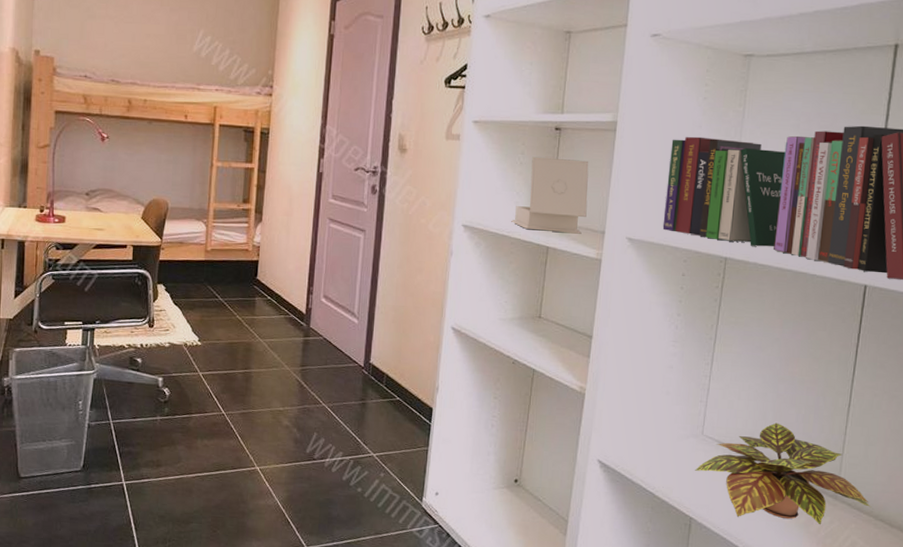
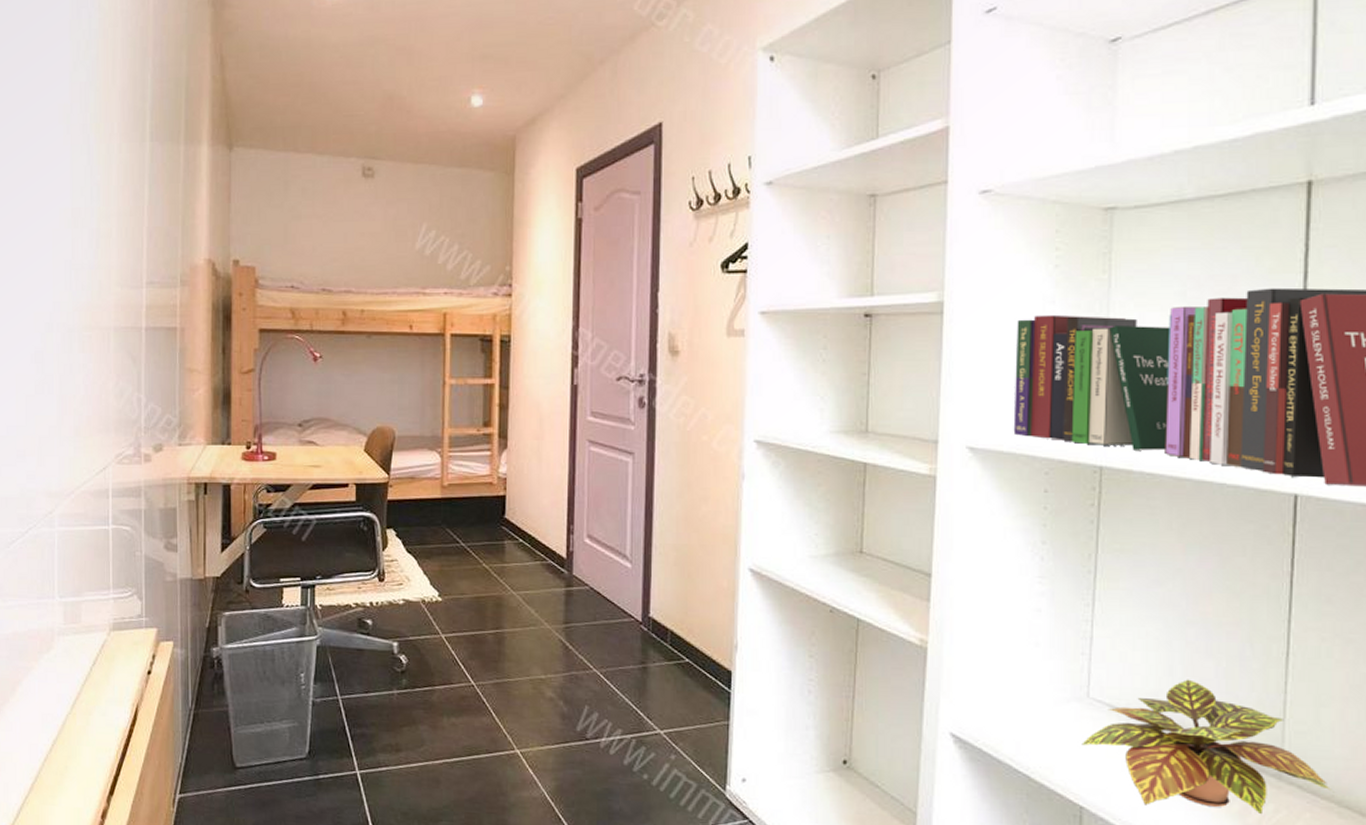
decorative box: present [511,156,589,234] -> none [816,351,913,445]

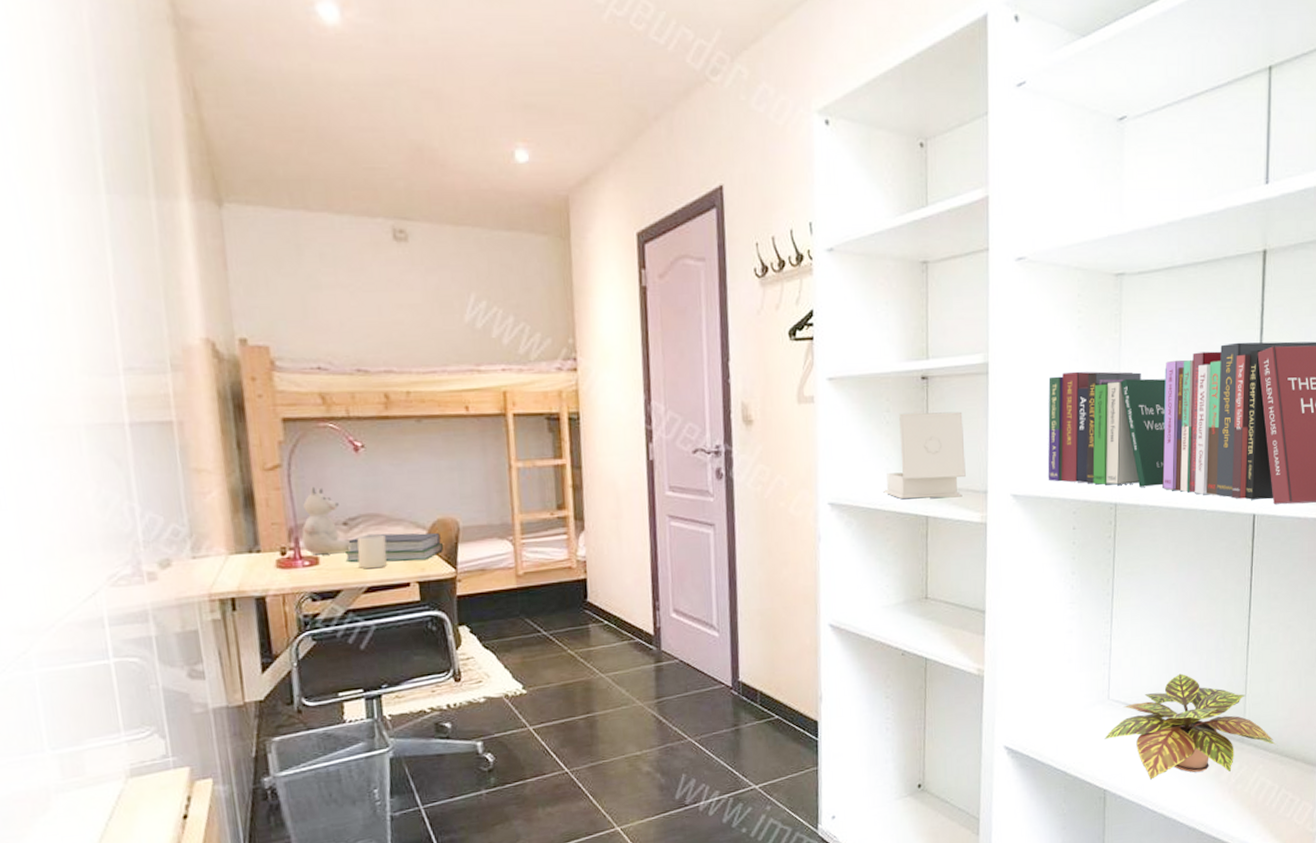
stuffed animal: none [265,390,303,452] -> present [302,486,352,555]
book: none [297,436,379,465] -> present [345,532,443,562]
mug: none [307,437,332,468] -> present [357,534,387,569]
decorative box: none [816,351,913,445] -> present [883,411,966,500]

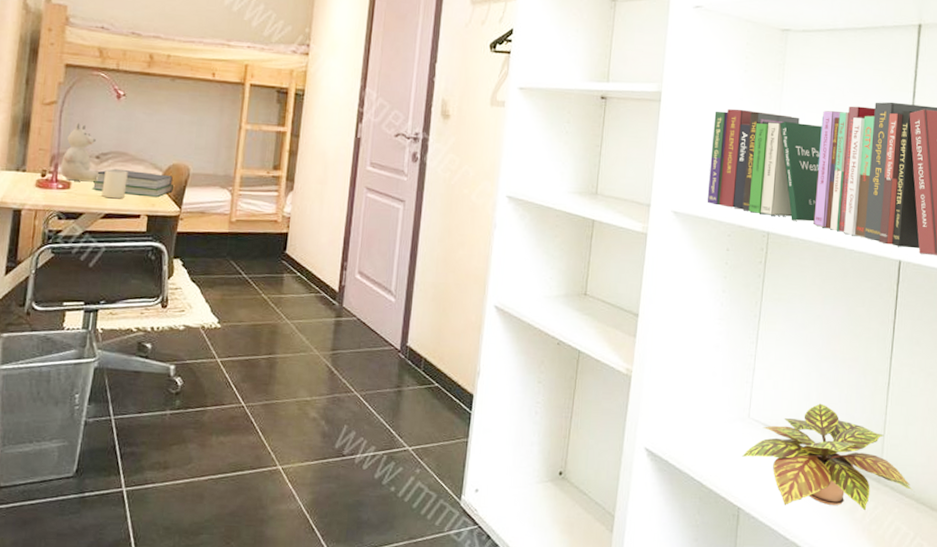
decorative box: present [883,411,966,500] -> none [557,126,635,207]

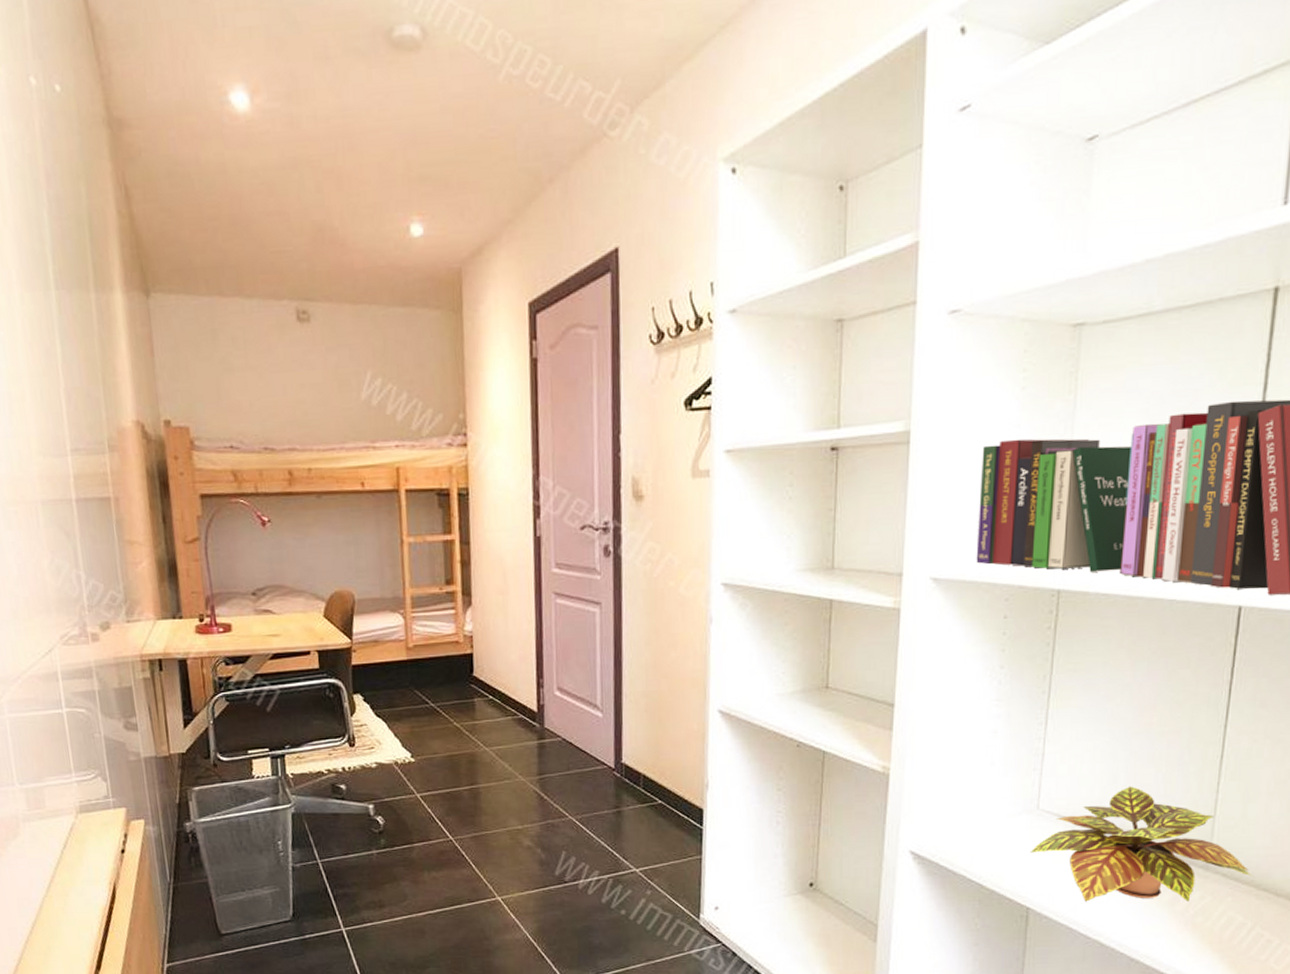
stuffed animal: present [60,123,100,182] -> none [217,558,259,623]
book: present [91,168,173,198] -> none [254,603,340,631]
mug: present [101,169,128,199] -> none [264,605,290,637]

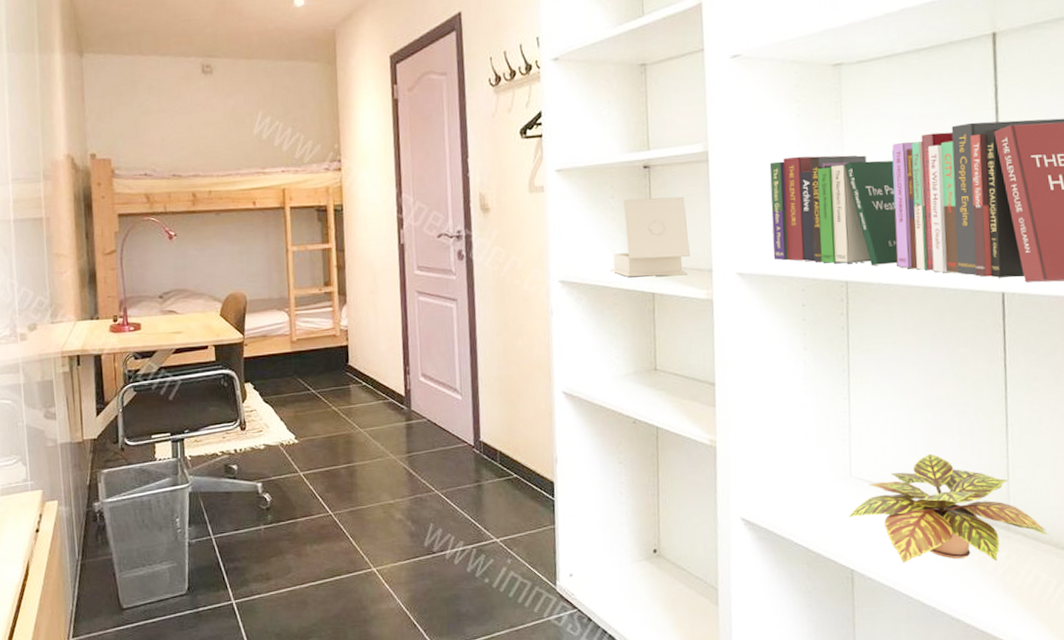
decorative box: none [783,485,878,581] -> present [610,196,690,278]

